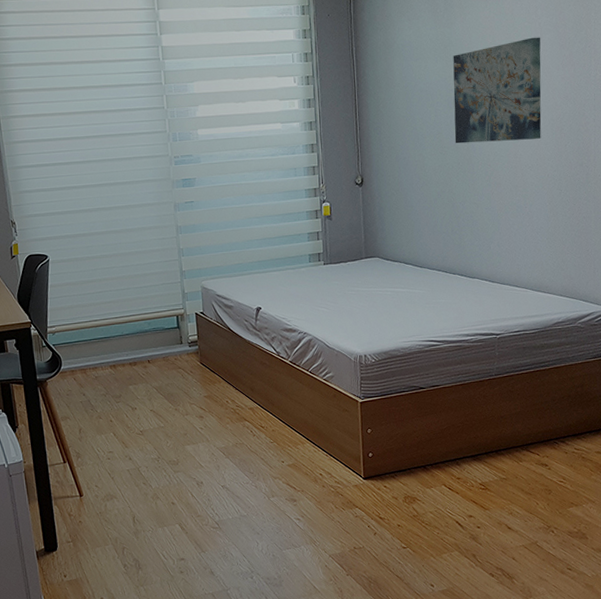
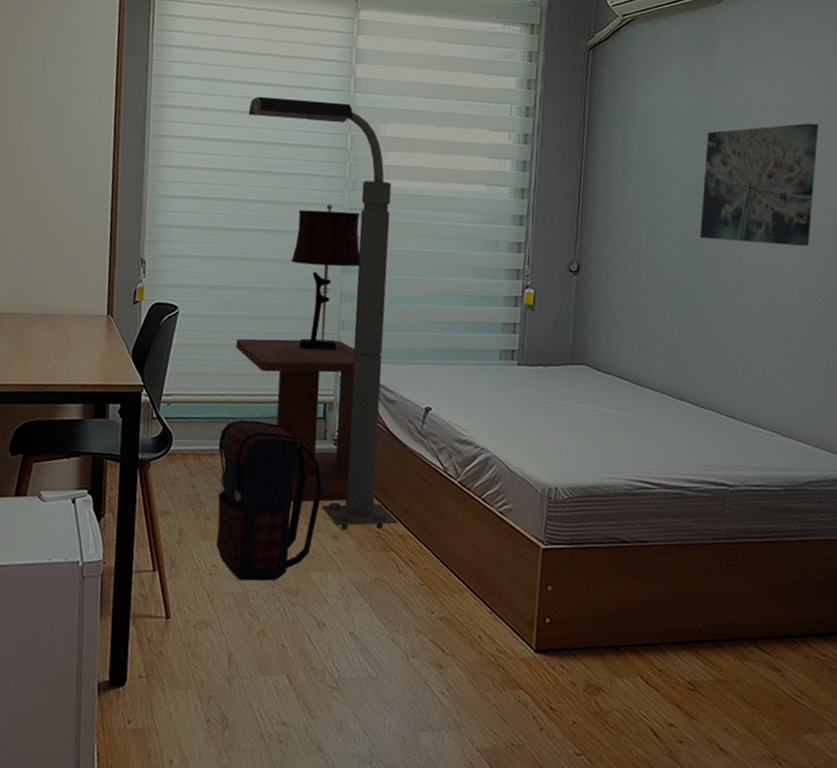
floor lamp: none [78,69,247,411] -> present [249,96,398,531]
satchel: none [98,336,186,460] -> present [216,419,323,581]
side table: none [99,265,205,395] -> present [235,338,356,502]
table lamp: none [132,155,188,275] -> present [291,204,361,350]

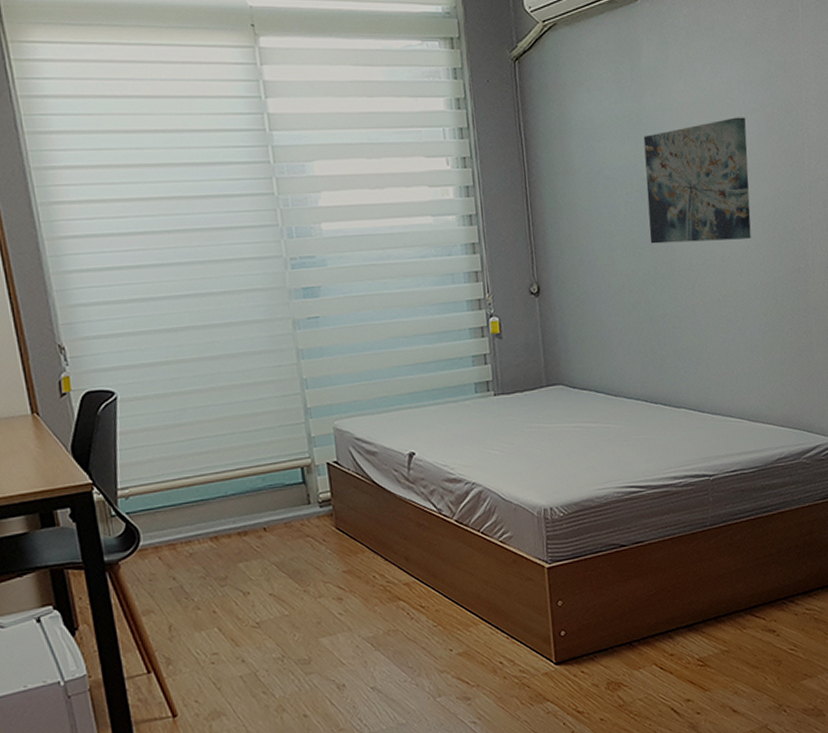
satchel: present [216,419,323,581] -> none [192,497,317,662]
side table: present [235,338,356,502] -> none [190,400,344,574]
floor lamp: present [249,96,398,531] -> none [151,143,401,591]
table lamp: present [291,204,361,350] -> none [232,256,312,414]

